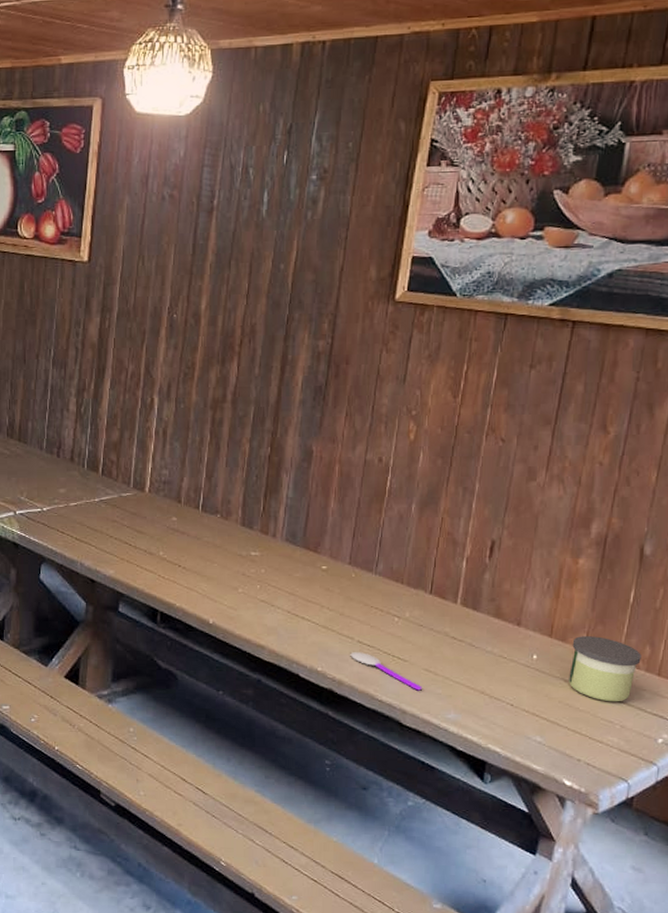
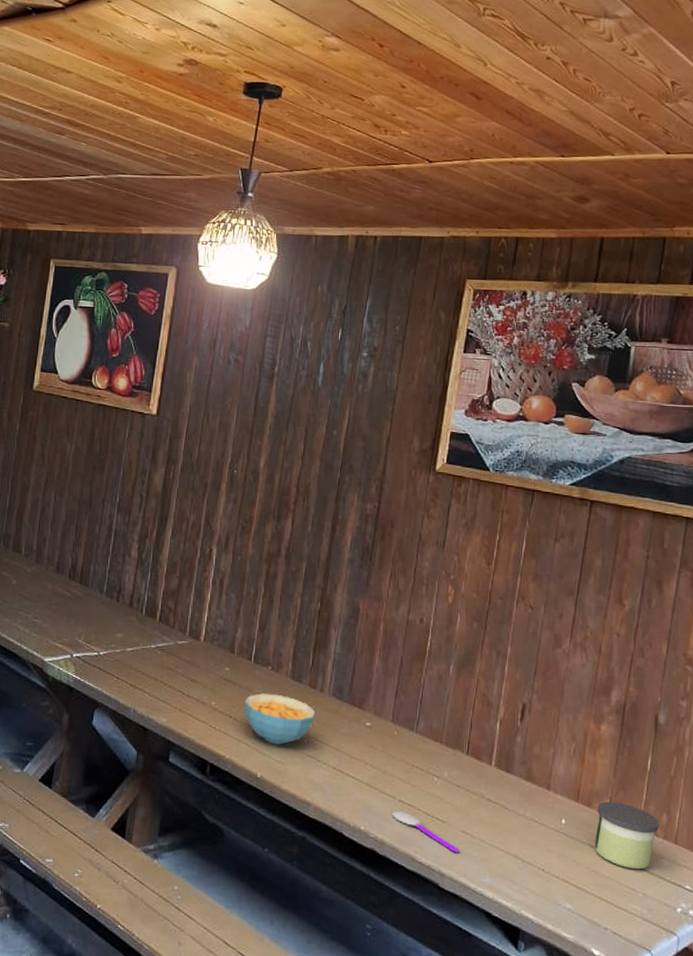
cereal bowl: none [193,541,268,591] -> present [244,693,316,745]

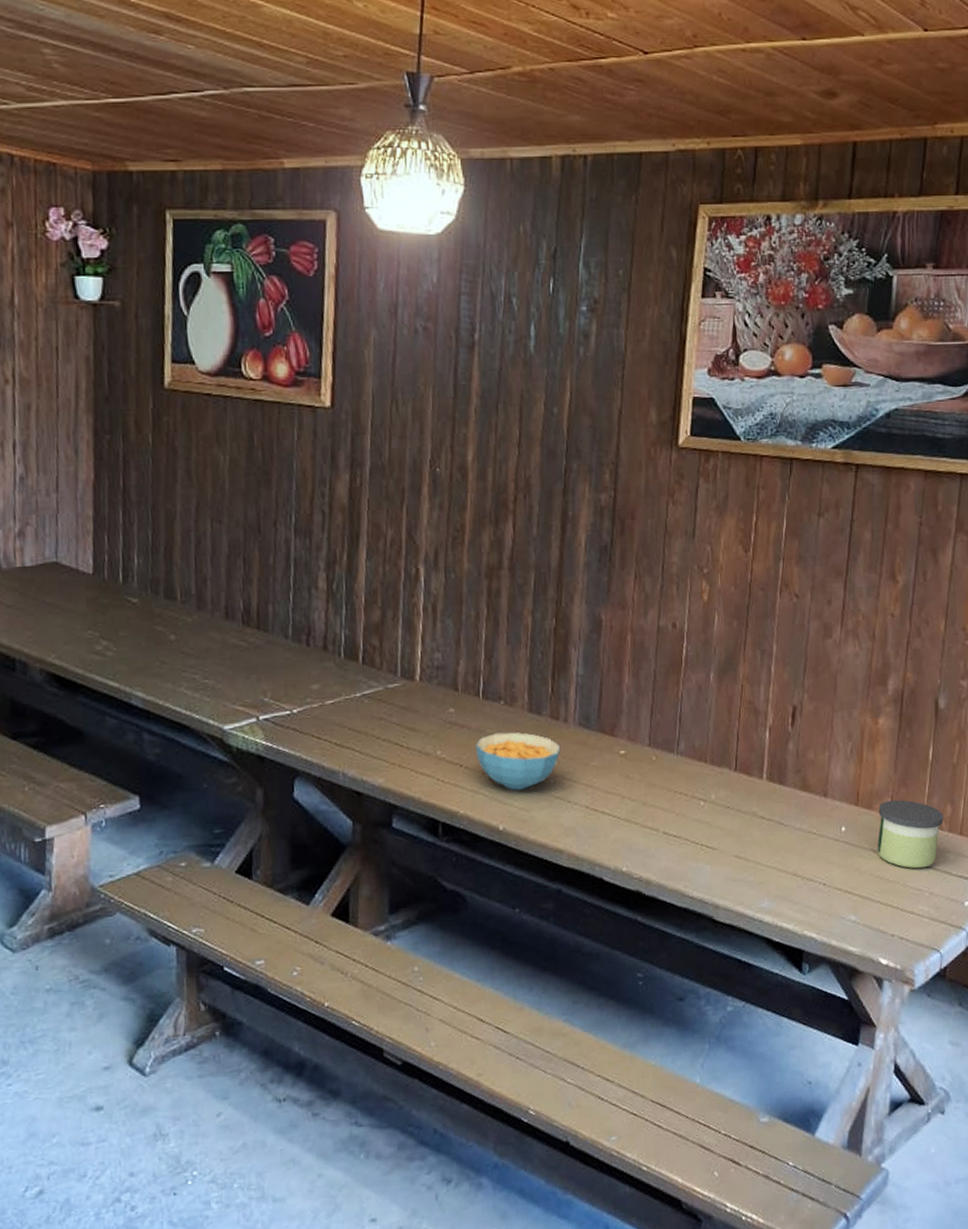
spoon: present [392,811,459,853] -> none [656,844,733,881]

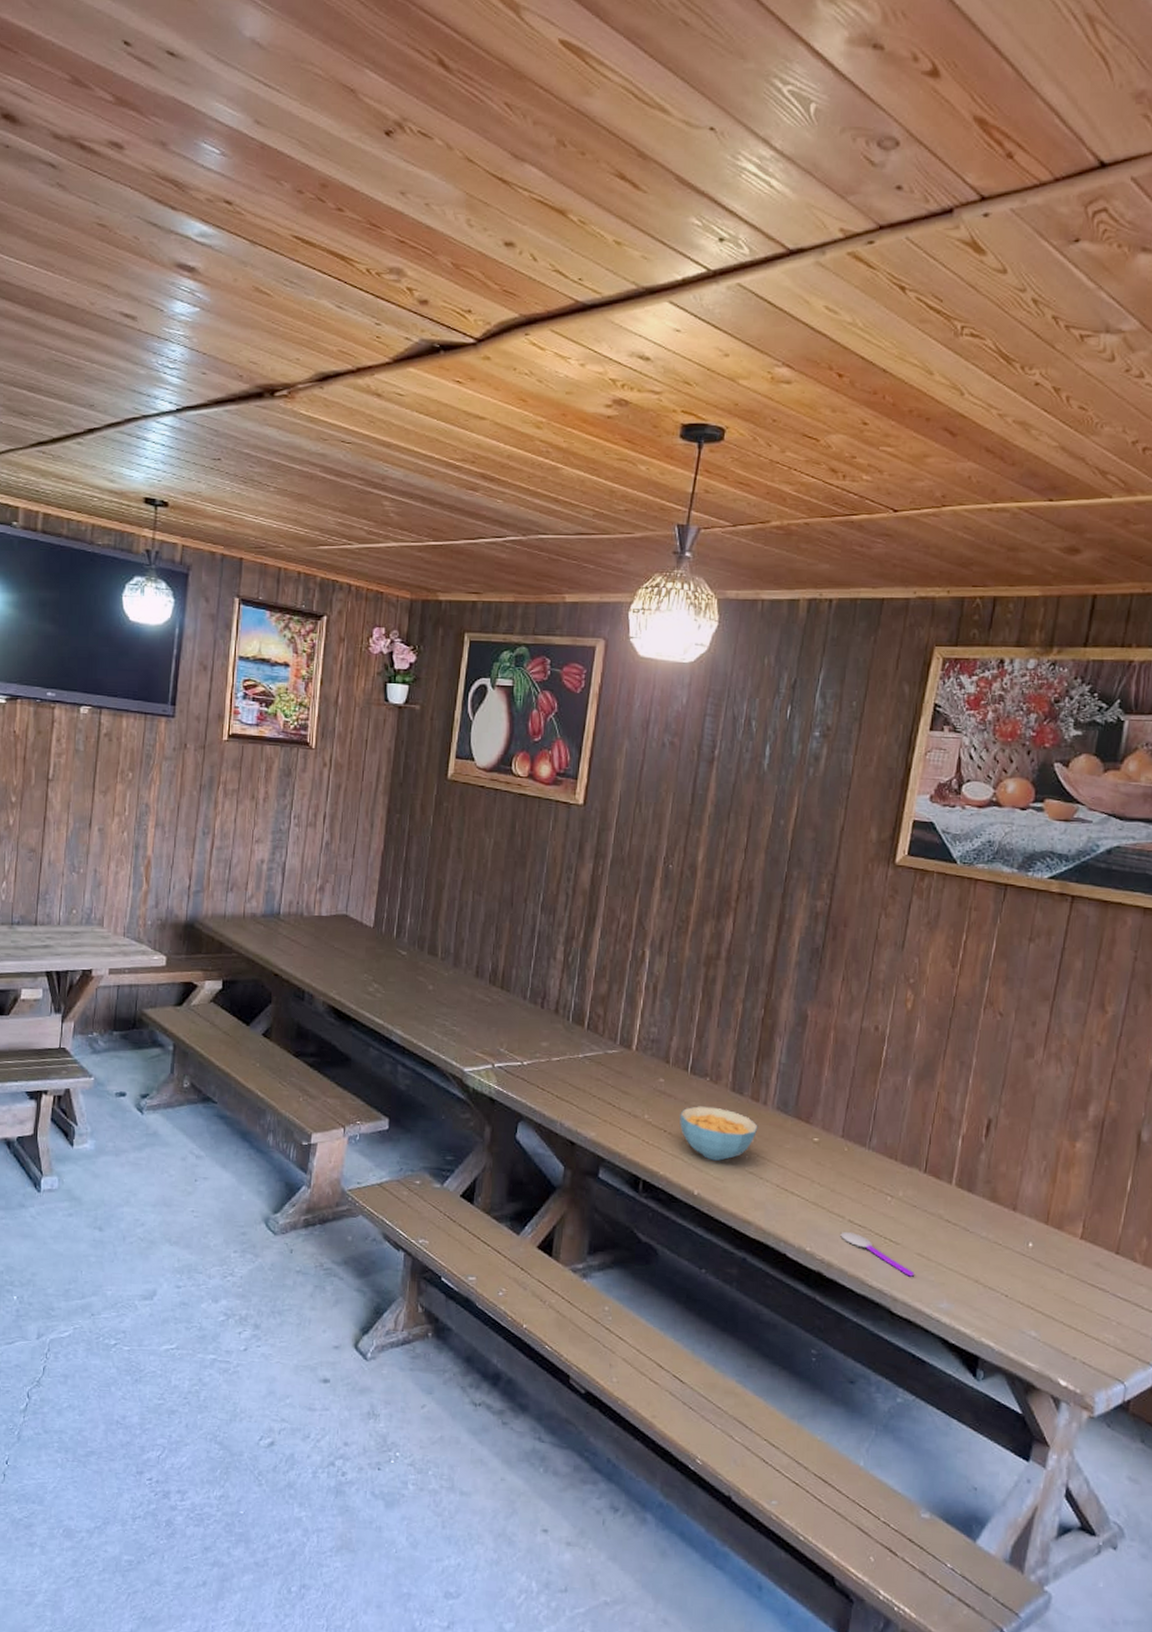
spoon: none [656,844,733,881] -> present [840,1232,914,1277]
candle: present [877,800,944,869] -> none [1065,1224,1139,1297]

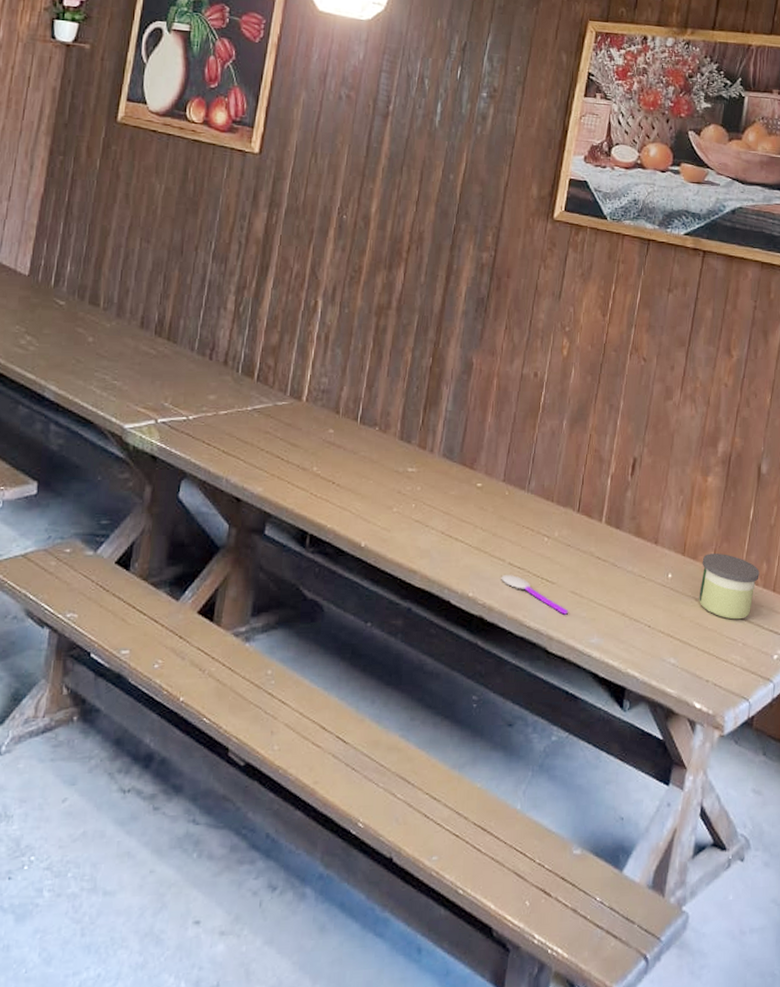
cereal bowl: present [679,1106,758,1161] -> none [348,456,425,511]
candle: none [1065,1224,1139,1297] -> present [699,554,760,620]

